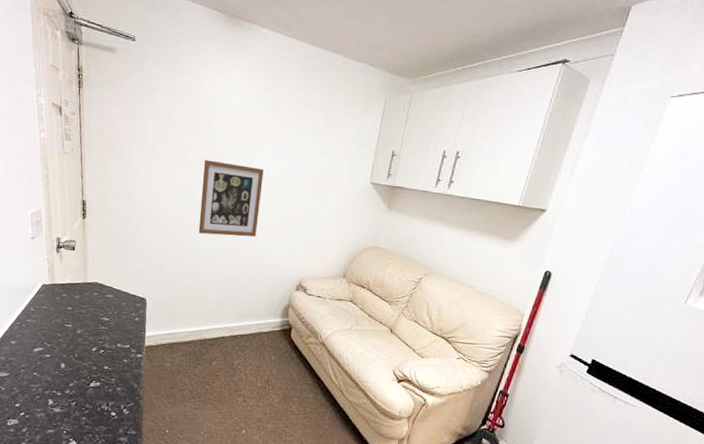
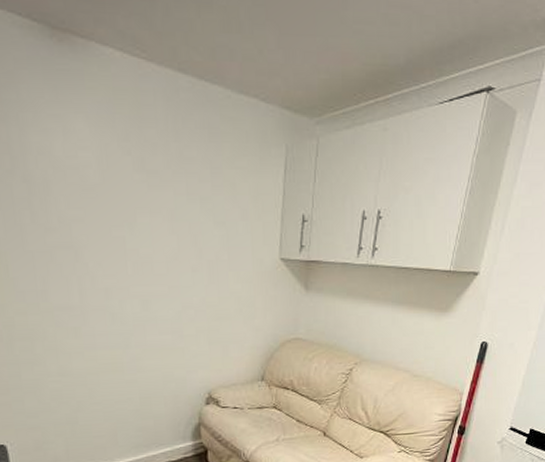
wall art: present [198,160,264,237] -> none [52,246,144,349]

